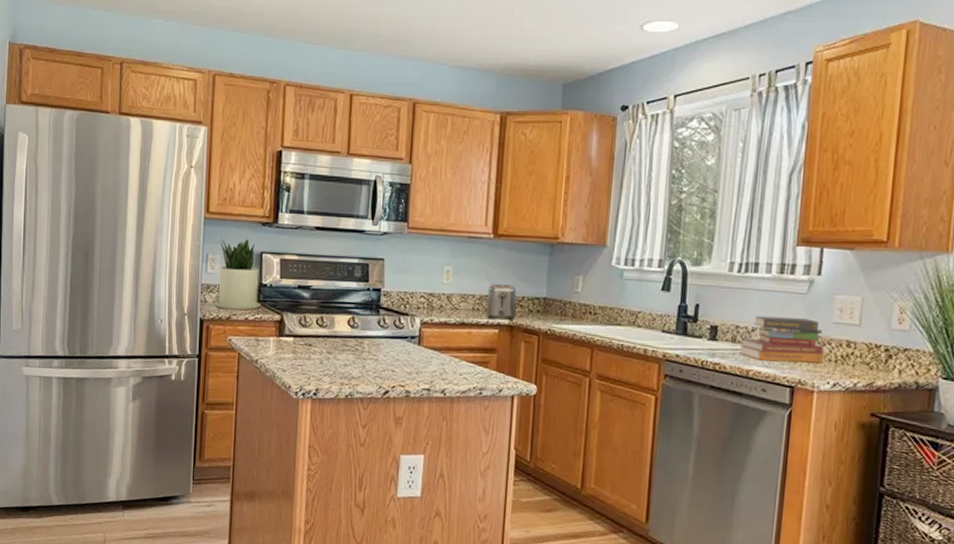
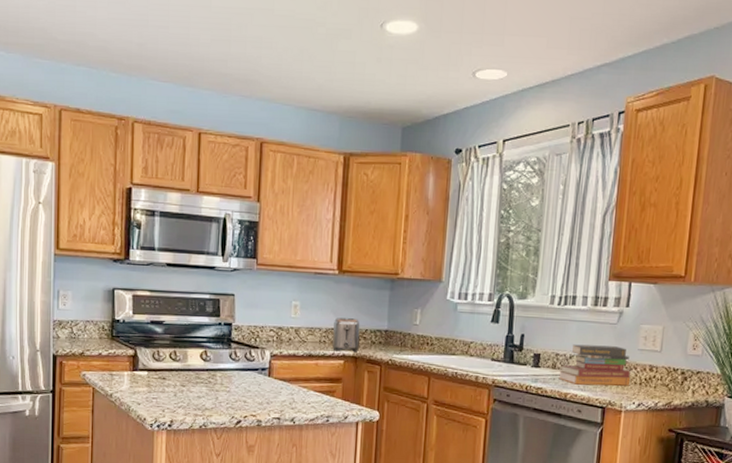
planter: present [214,238,261,311] -> none [66,274,115,346]

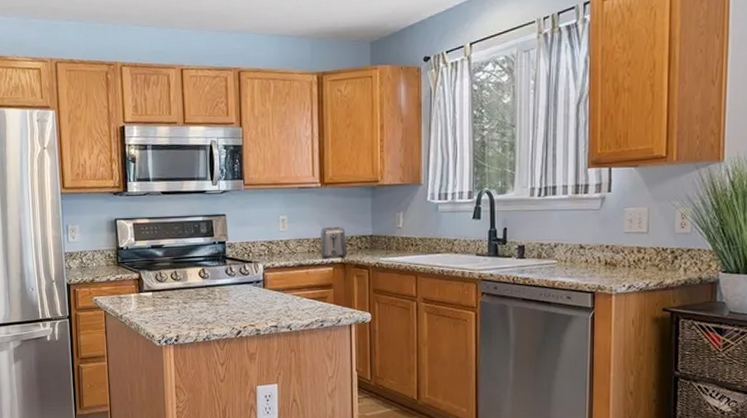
books: present [559,344,630,386] -> none [545,231,618,272]

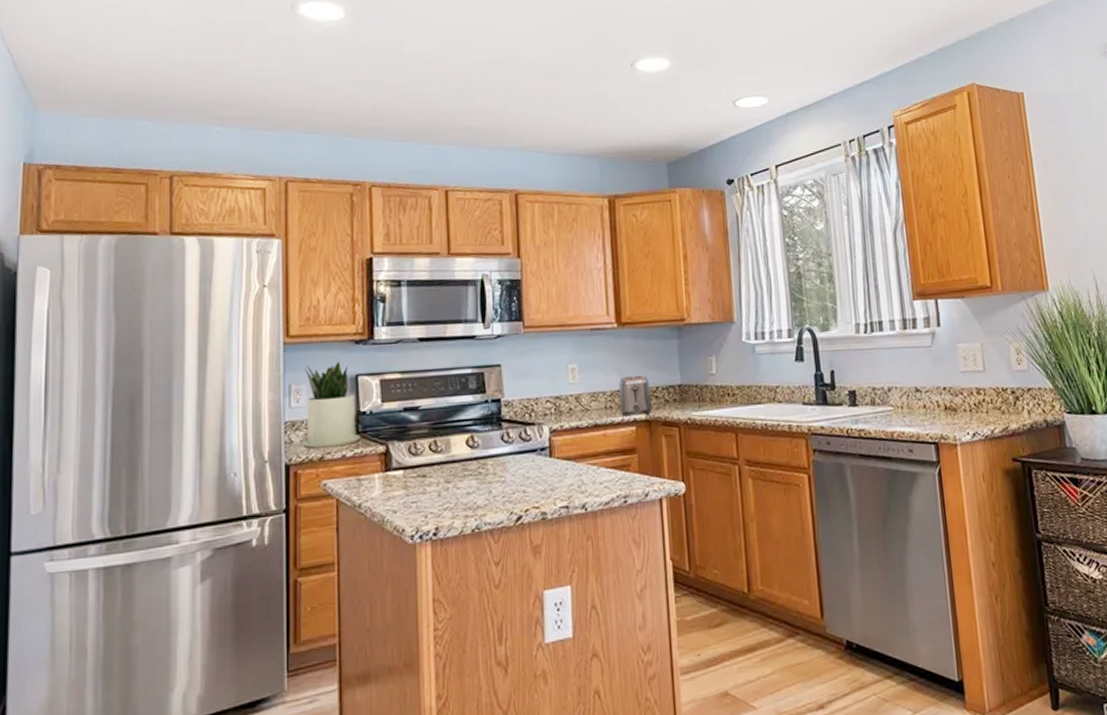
planter: none [77,208,120,273] -> present [301,361,361,449]

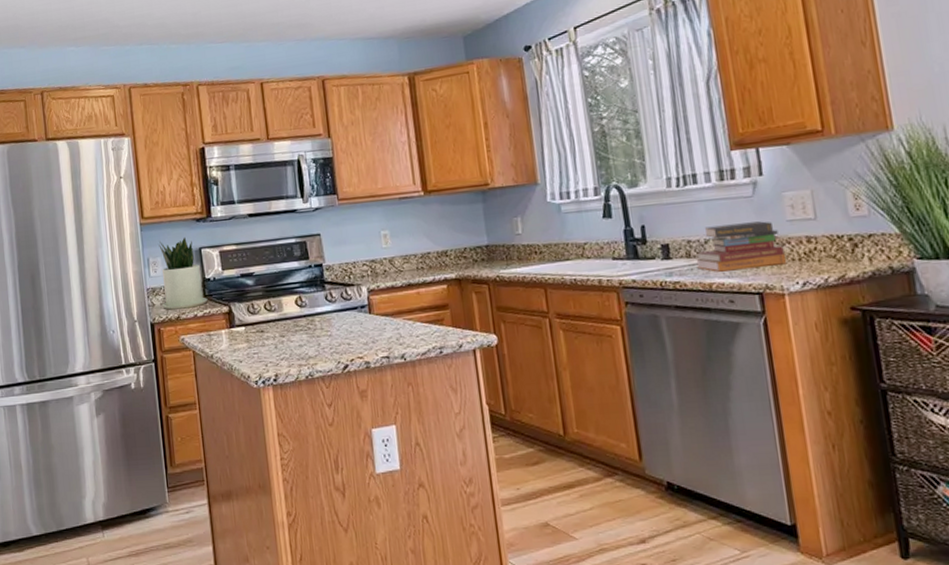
toaster: present [618,376,653,417] -> none [428,238,462,276]
books: none [880,371,959,421] -> present [696,221,786,272]

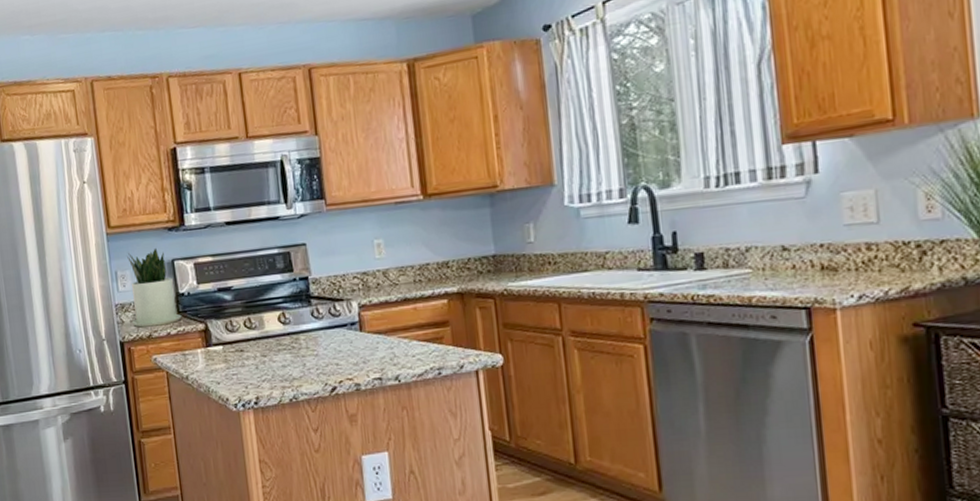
books: present [696,221,786,272] -> none [734,225,840,284]

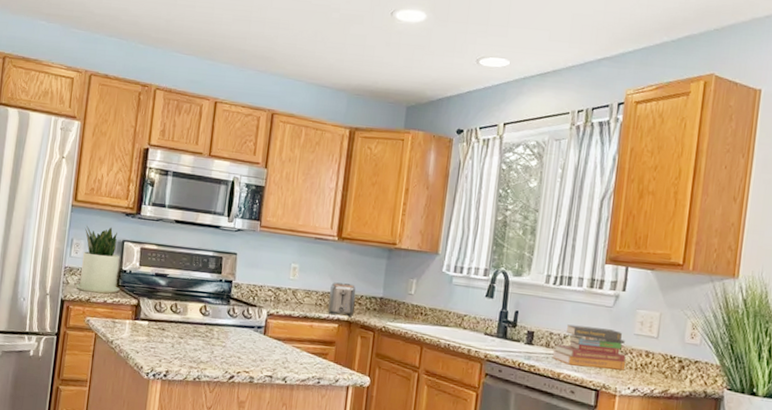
toaster: none [427,247,465,290] -> present [327,282,356,317]
books: none [734,225,840,284] -> present [552,324,626,371]

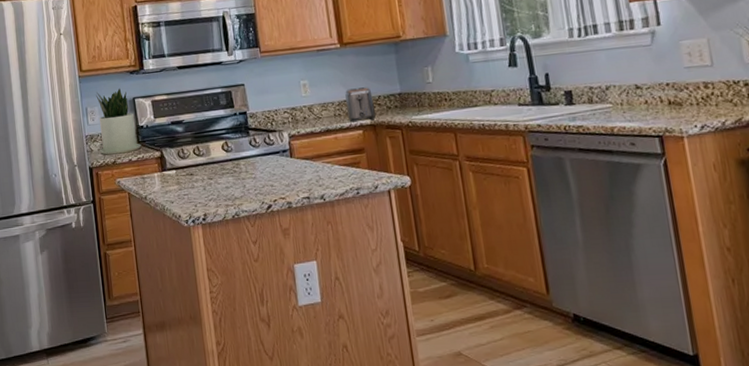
books: present [552,324,626,371] -> none [598,68,684,117]

